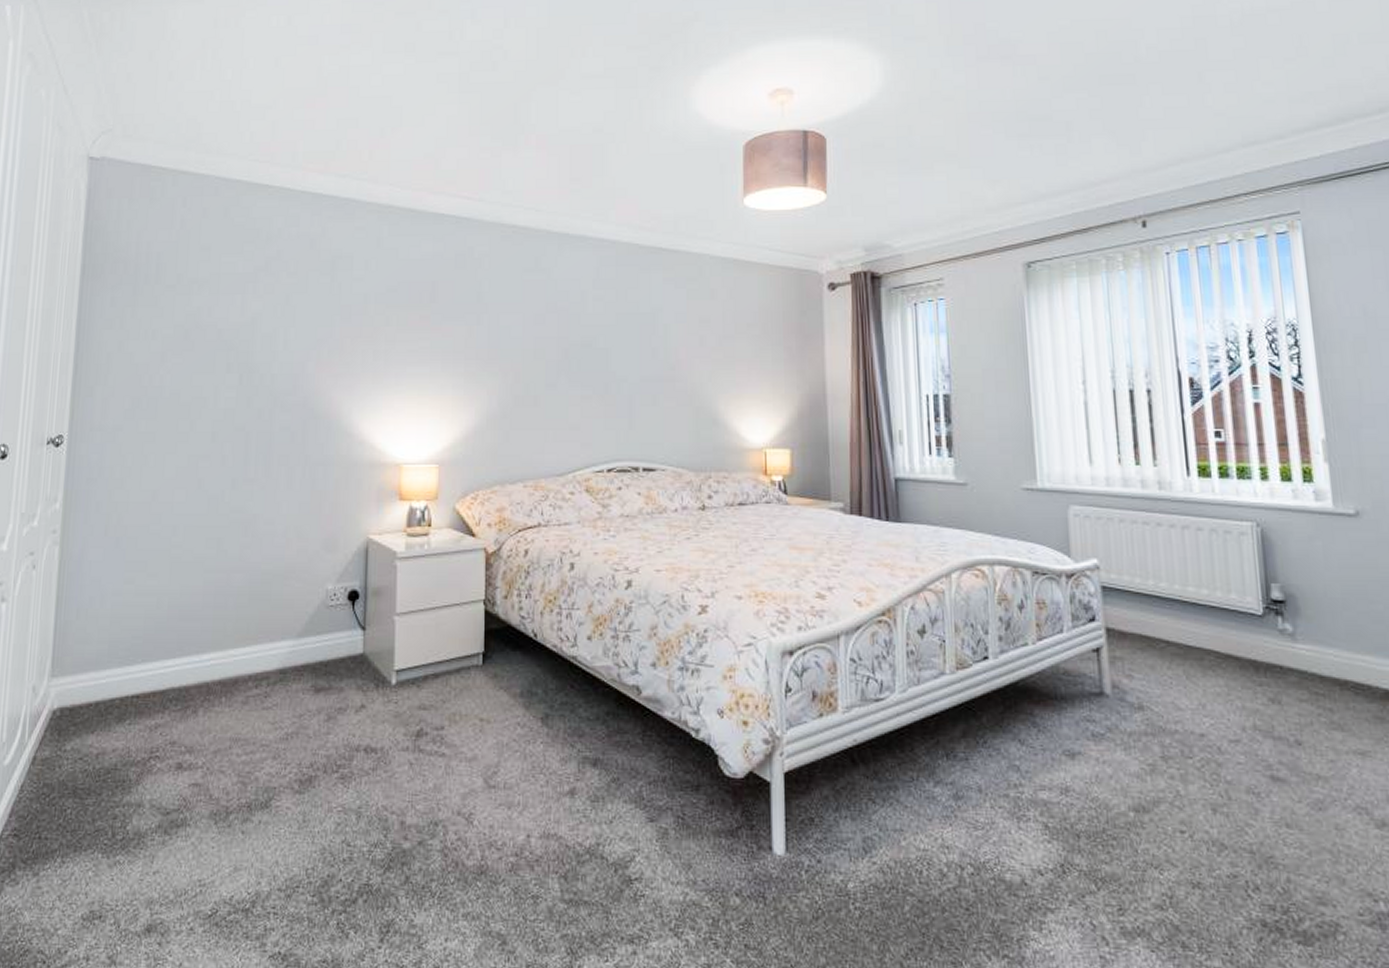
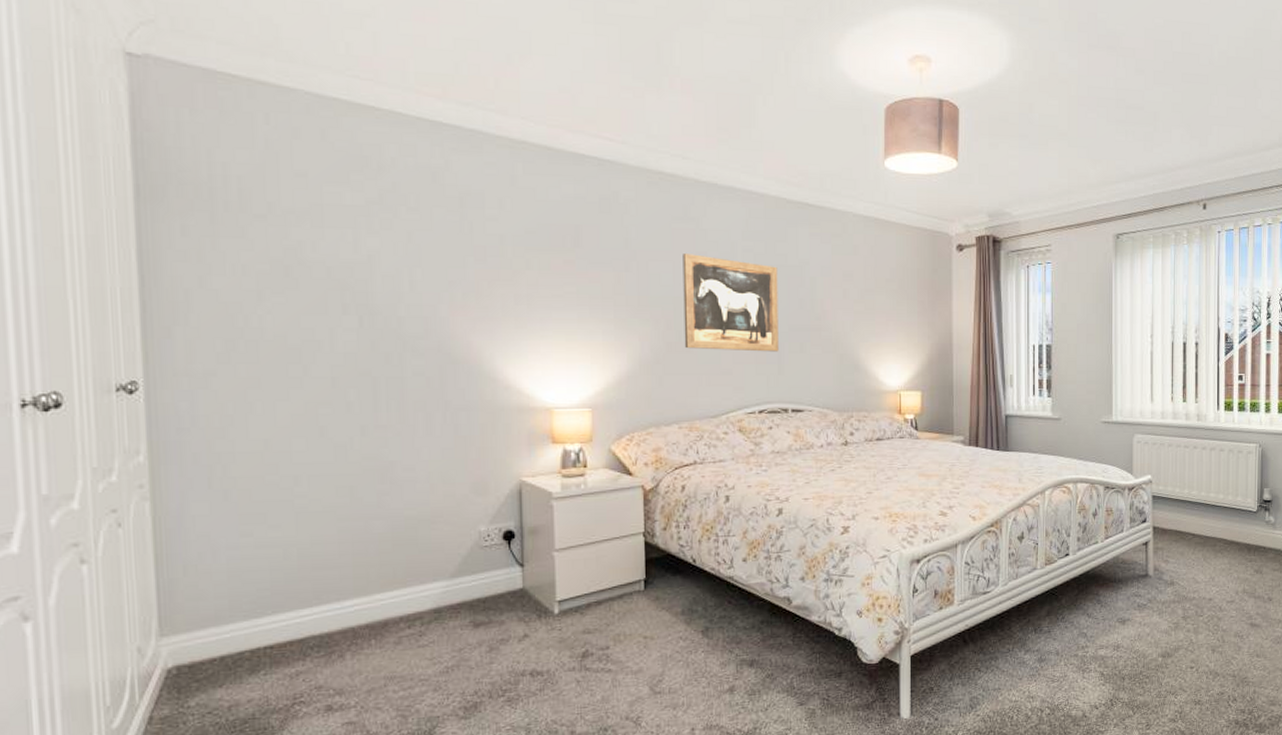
wall art: none [532,305,629,405] -> present [682,254,779,352]

